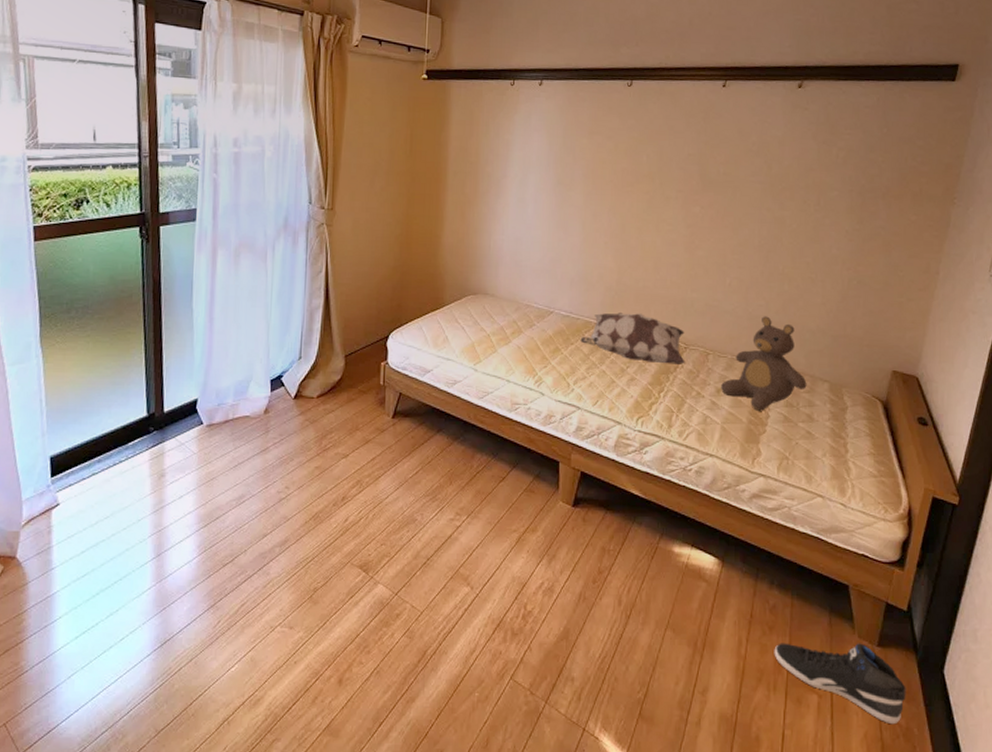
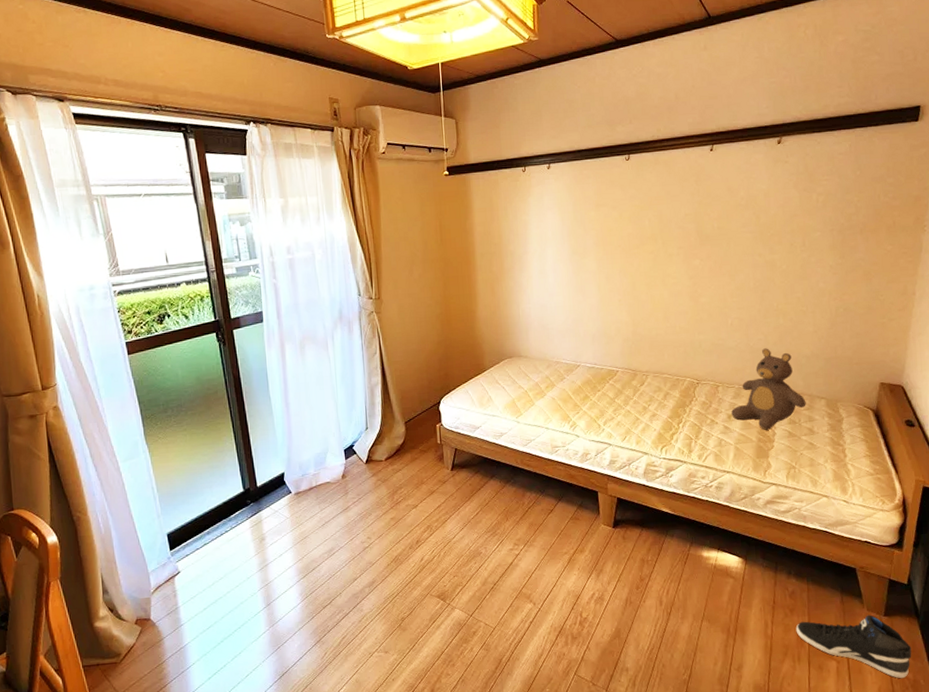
decorative pillow: present [580,313,685,364] -> none [605,358,699,399]

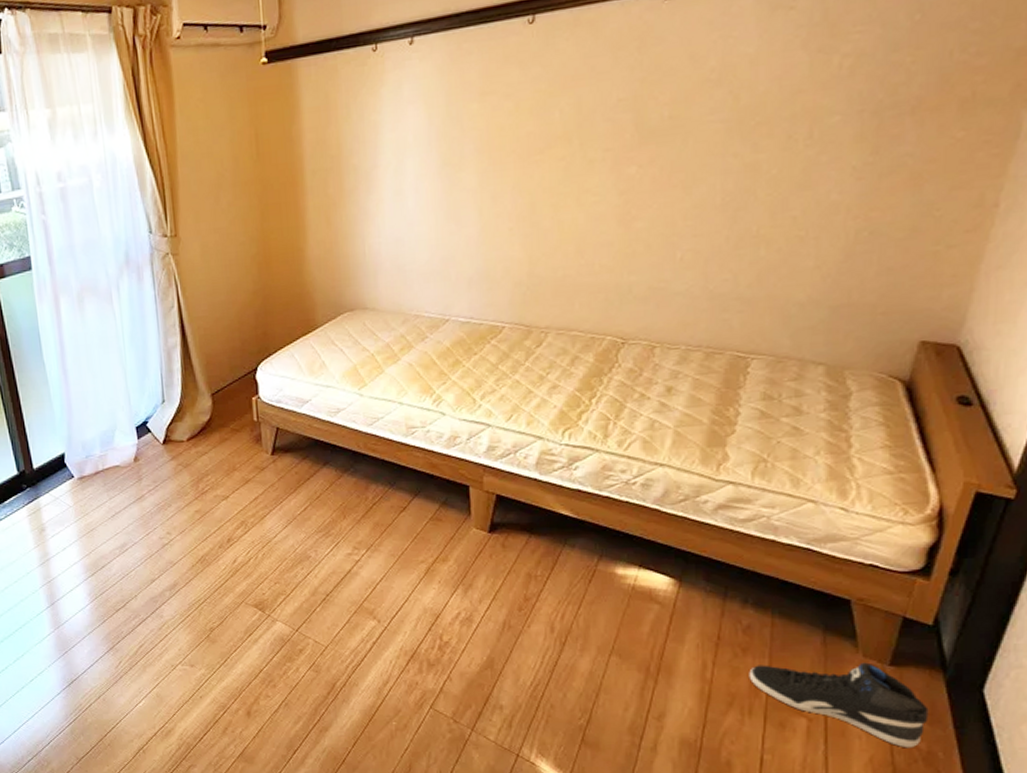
teddy bear: present [731,348,806,430] -> none [673,292,793,409]

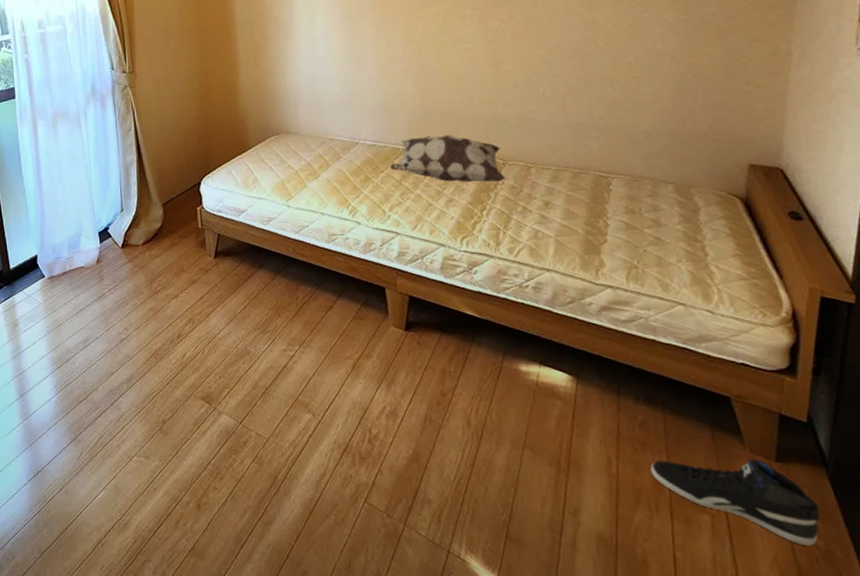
decorative pillow: none [485,308,623,365] -> present [390,134,506,182]

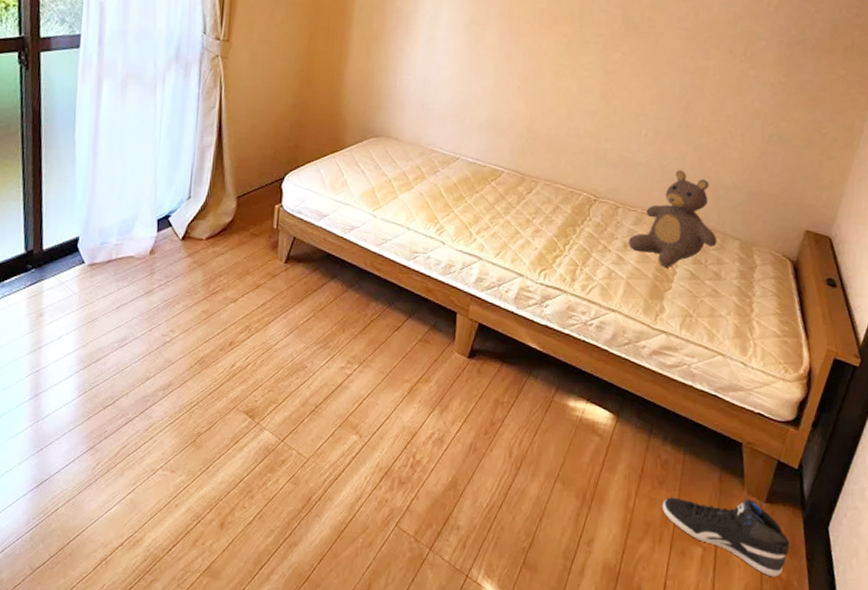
decorative pillow: present [390,134,506,182] -> none [485,161,595,217]
teddy bear: none [549,122,648,221] -> present [628,170,717,267]

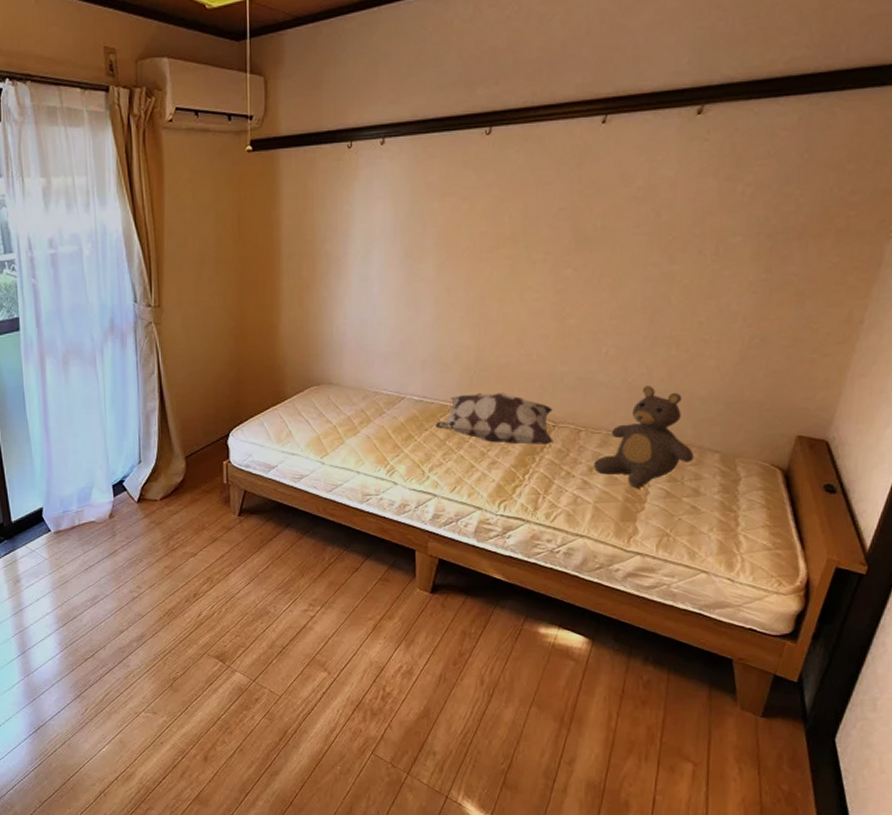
decorative pillow: none [485,161,595,217] -> present [435,392,554,445]
sneaker: present [662,497,790,577] -> none [646,714,791,790]

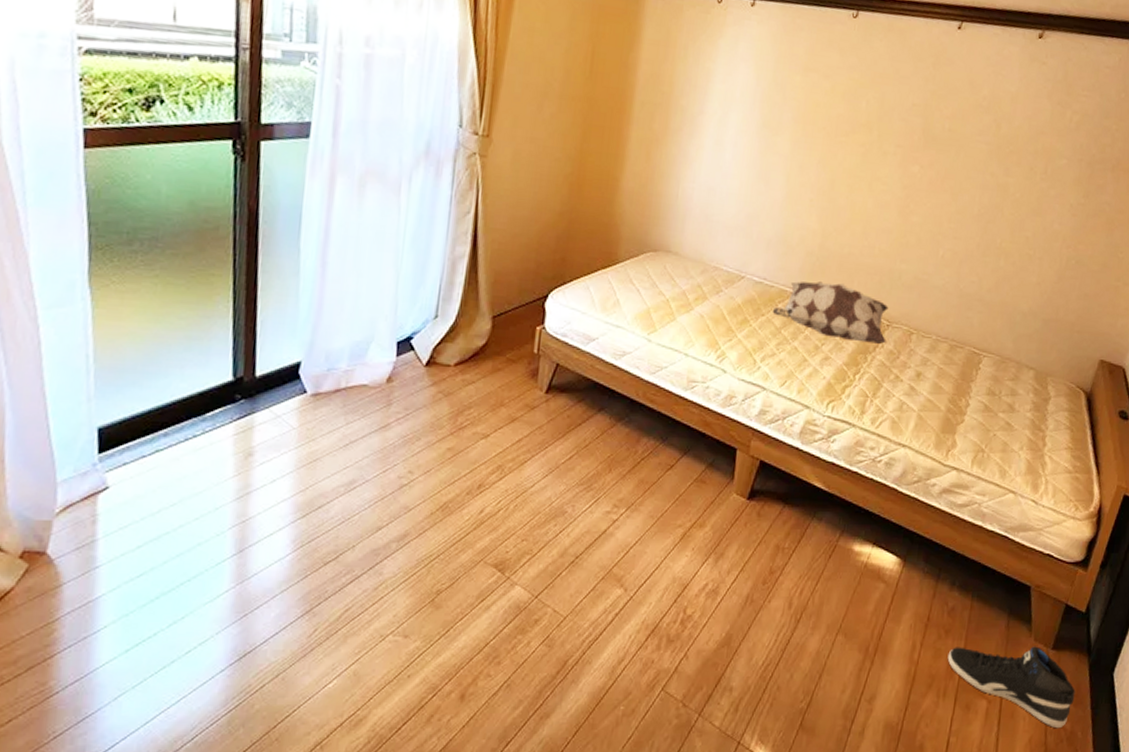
teddy bear: present [594,386,694,488] -> none [921,294,1012,399]
sneaker: none [646,714,791,790] -> present [947,646,1075,729]

